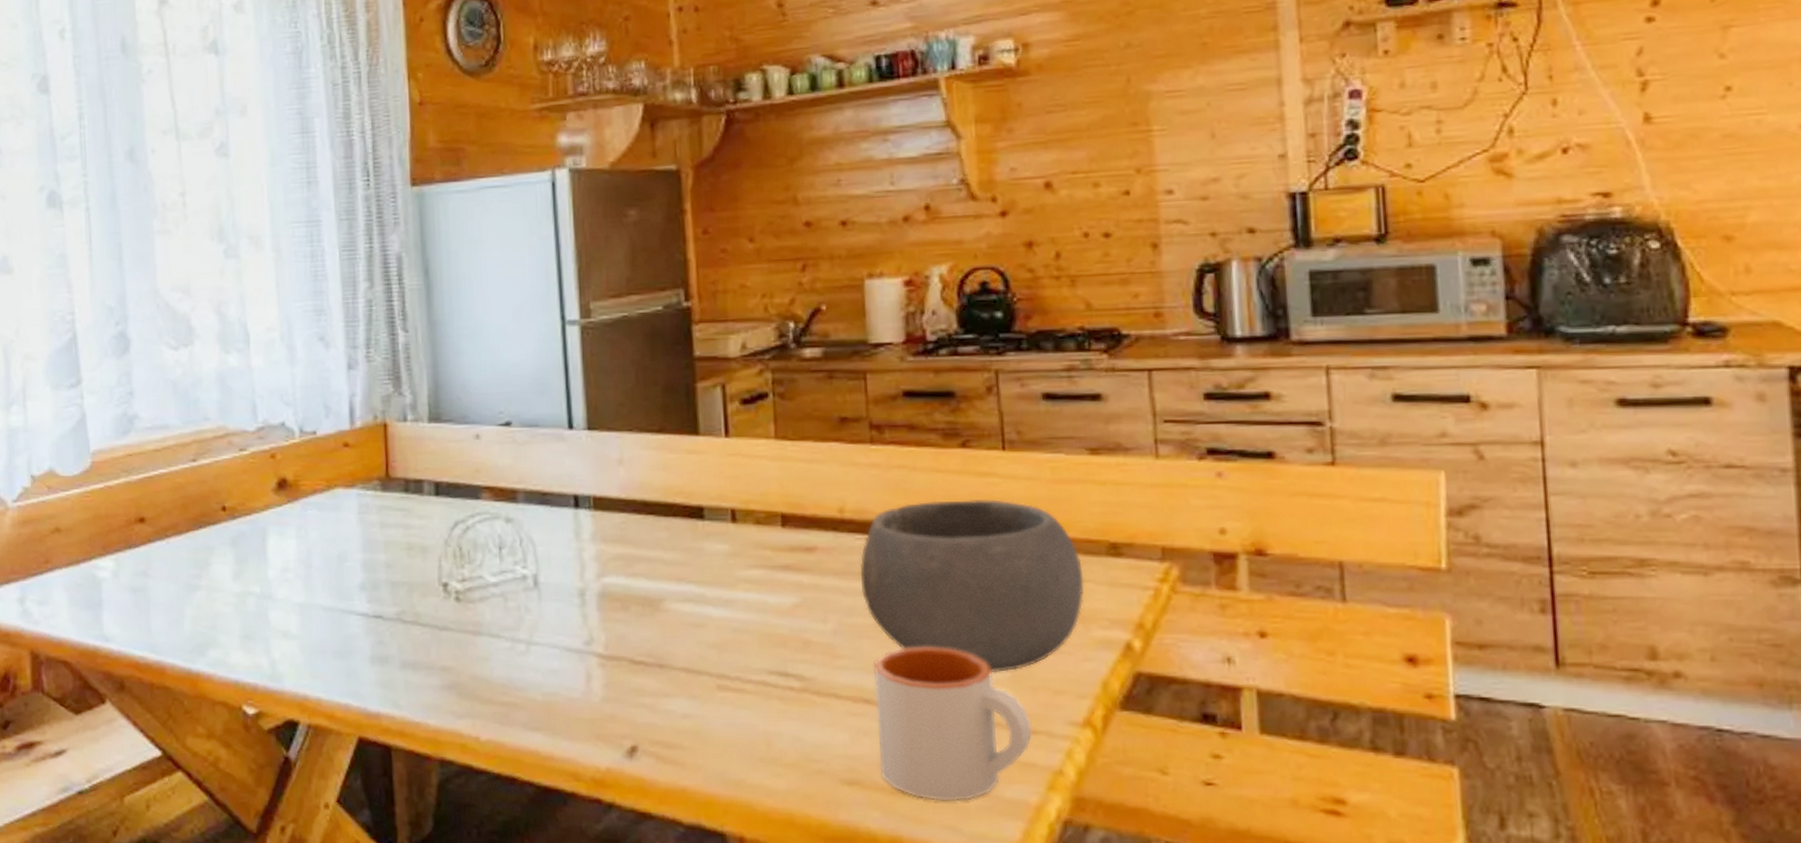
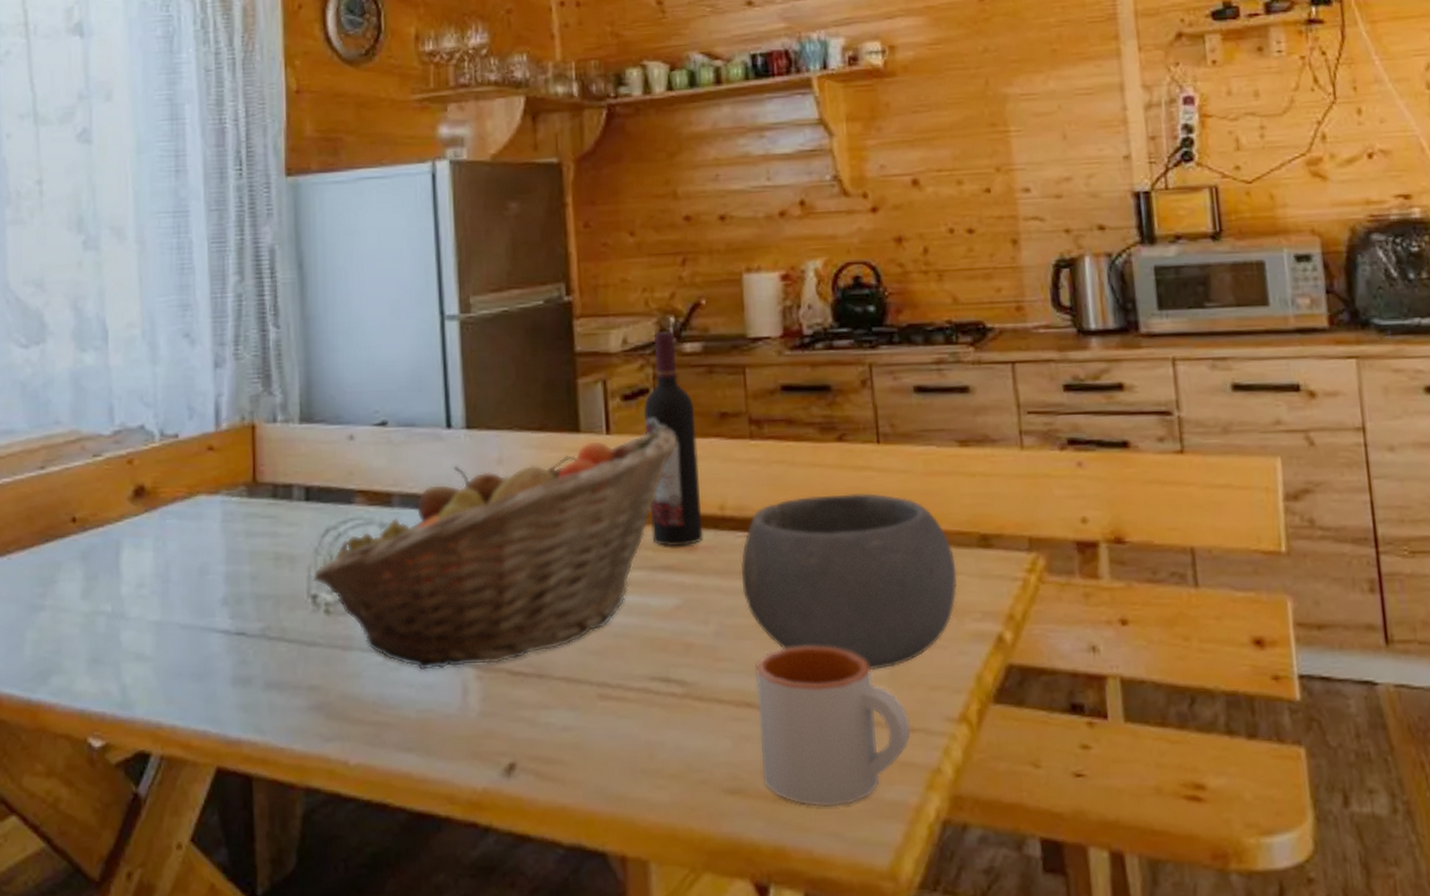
fruit basket: none [443,433,795,657] -> present [312,429,676,671]
wine bottle: none [762,336,822,547] -> present [643,330,703,547]

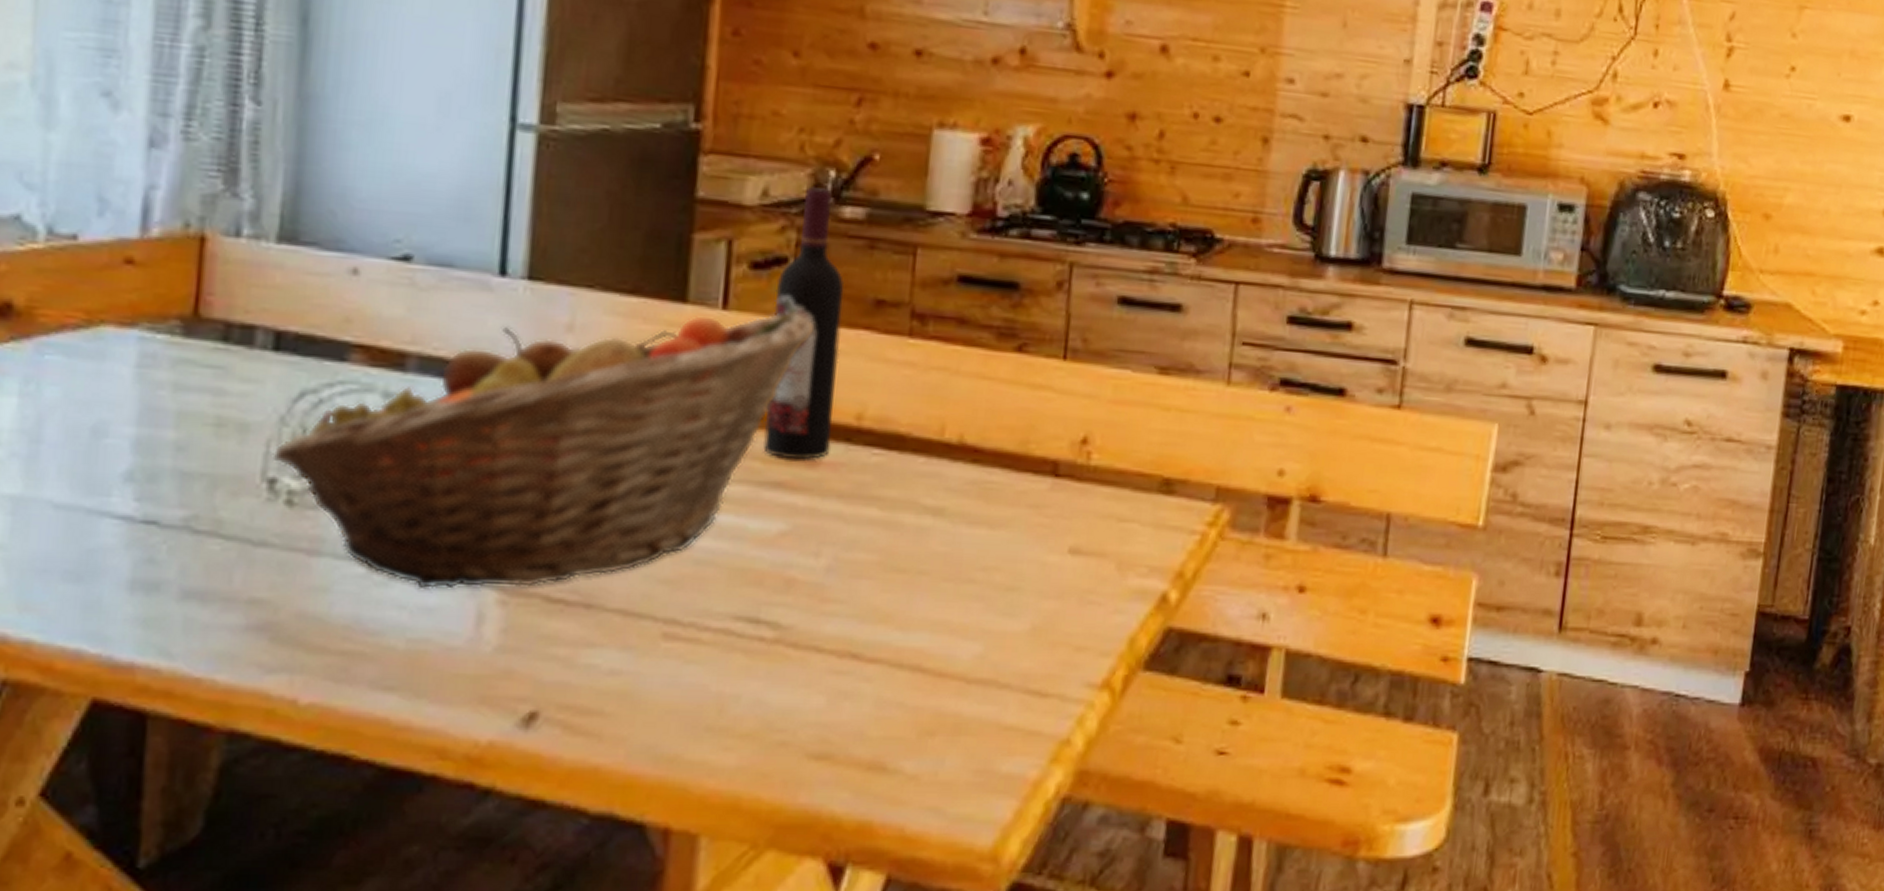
bowl: present [742,492,958,671] -> none [869,414,1130,625]
mug: present [755,645,911,807] -> none [858,590,1045,778]

